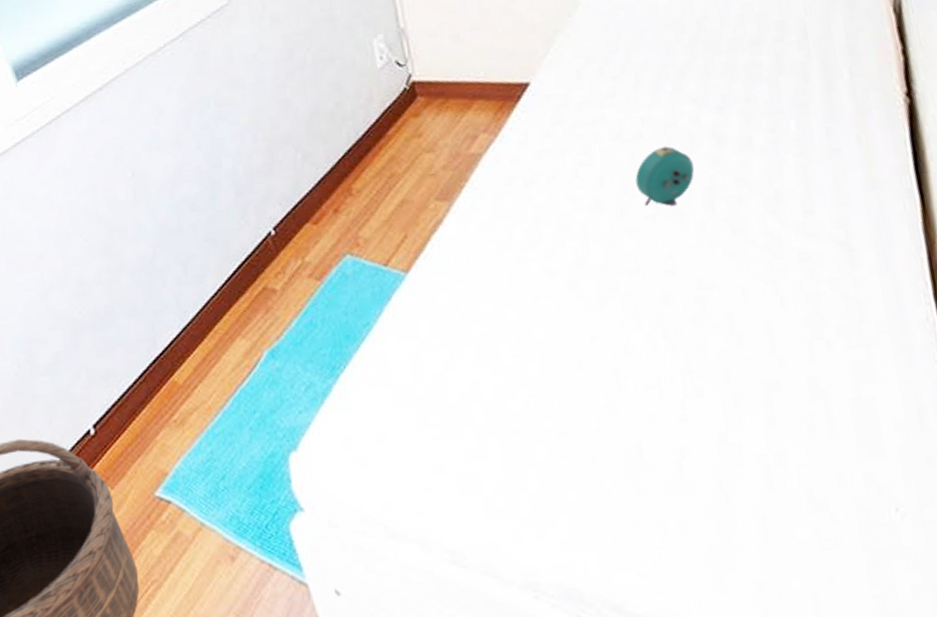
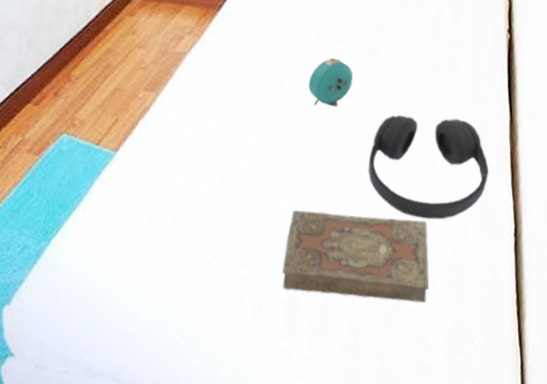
book: none [619,336,825,455] -> present [282,210,429,303]
headphones: none [723,210,898,344] -> present [367,114,489,219]

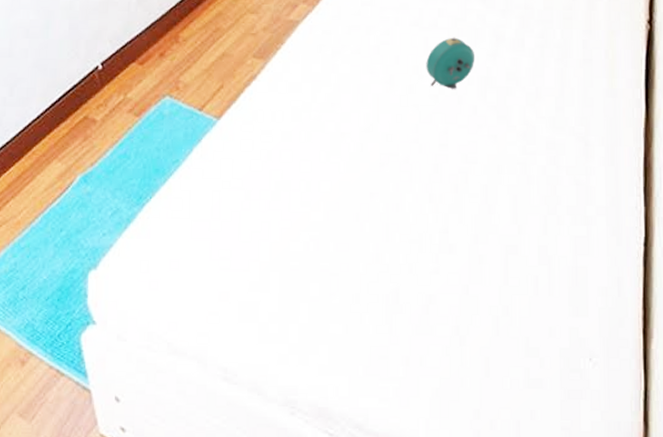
book: present [282,210,429,303] -> none [384,197,547,310]
headphones: present [367,114,489,219] -> none [484,102,618,219]

